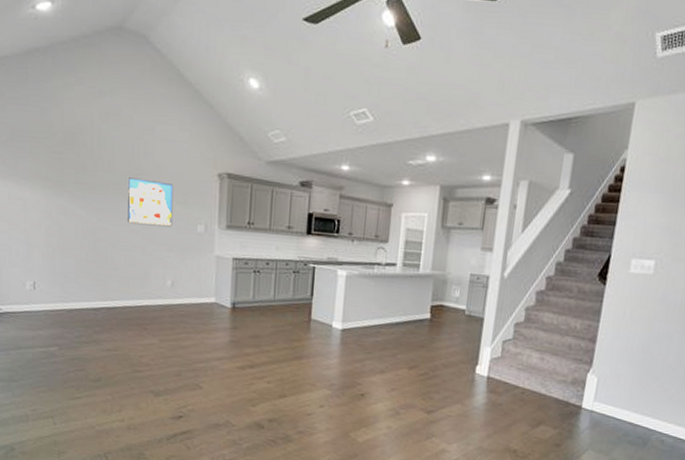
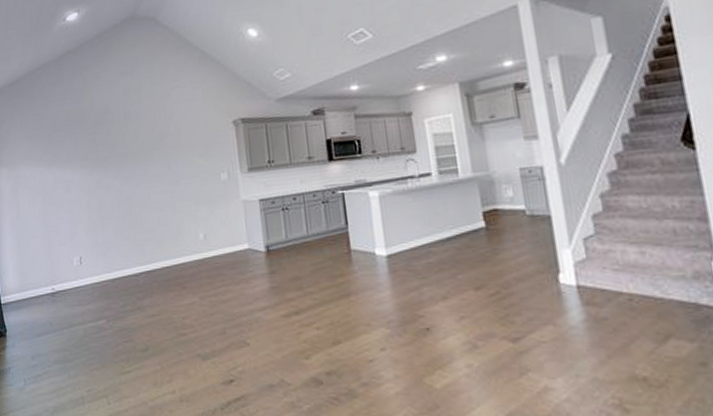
wall art: present [128,177,174,227] -> none [153,140,198,185]

